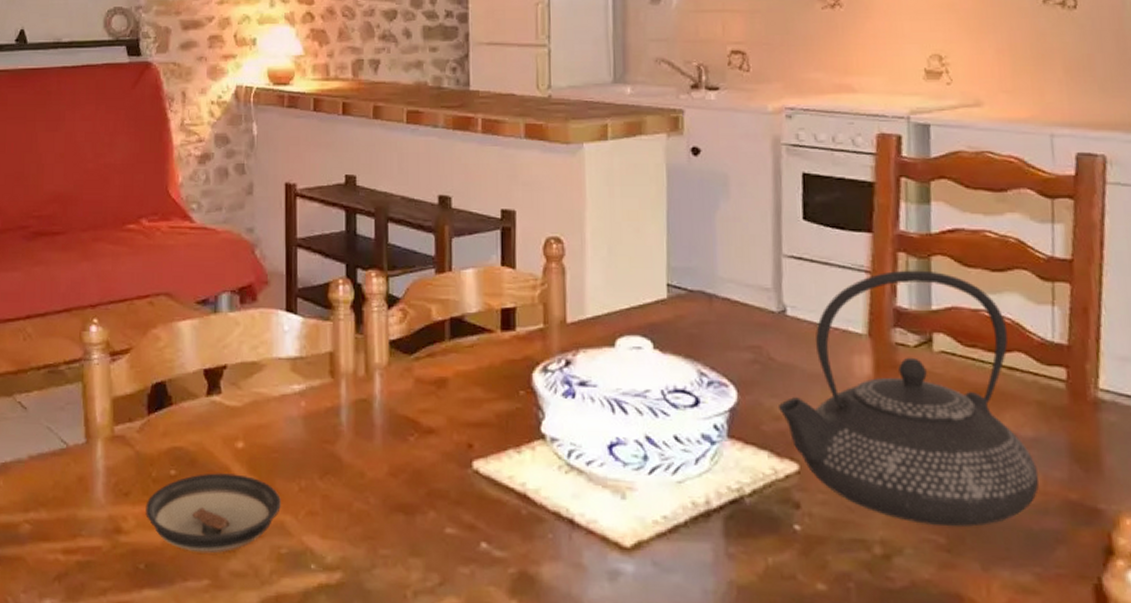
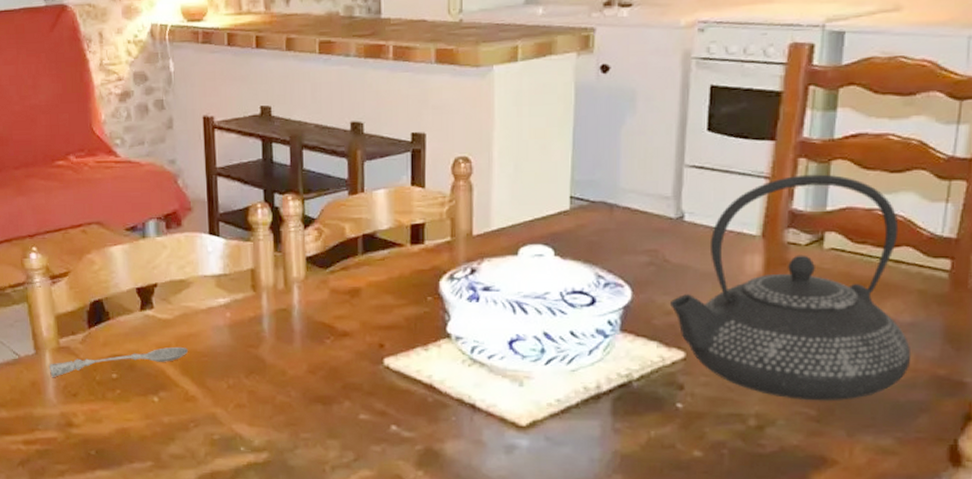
soupspoon: none [99,440,258,473] -> present [48,347,189,378]
saucer: present [145,473,281,554] -> none [92,375,212,441]

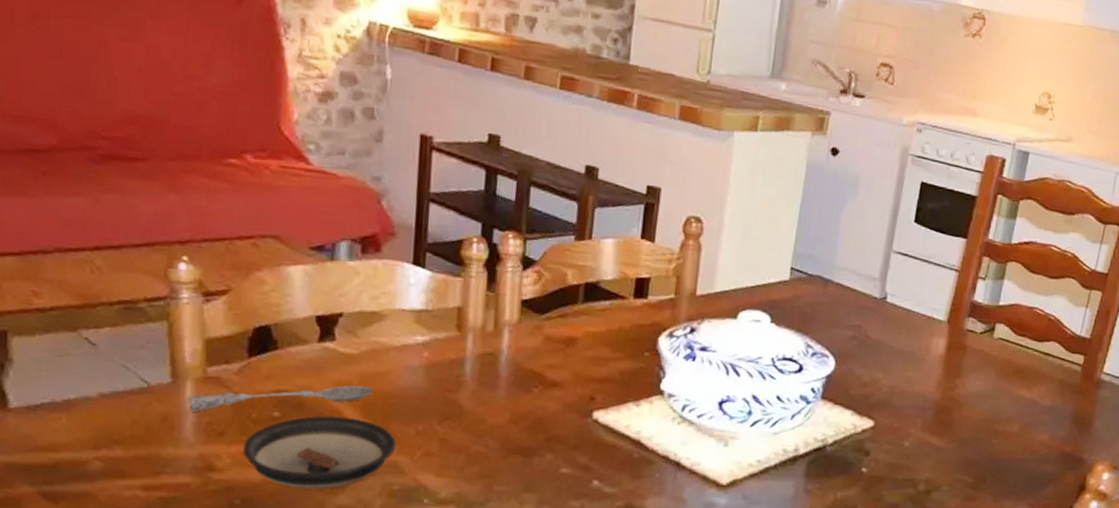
saucer: none [92,375,212,441] -> present [243,416,396,490]
teapot: present [670,174,912,401] -> none [867,271,1051,471]

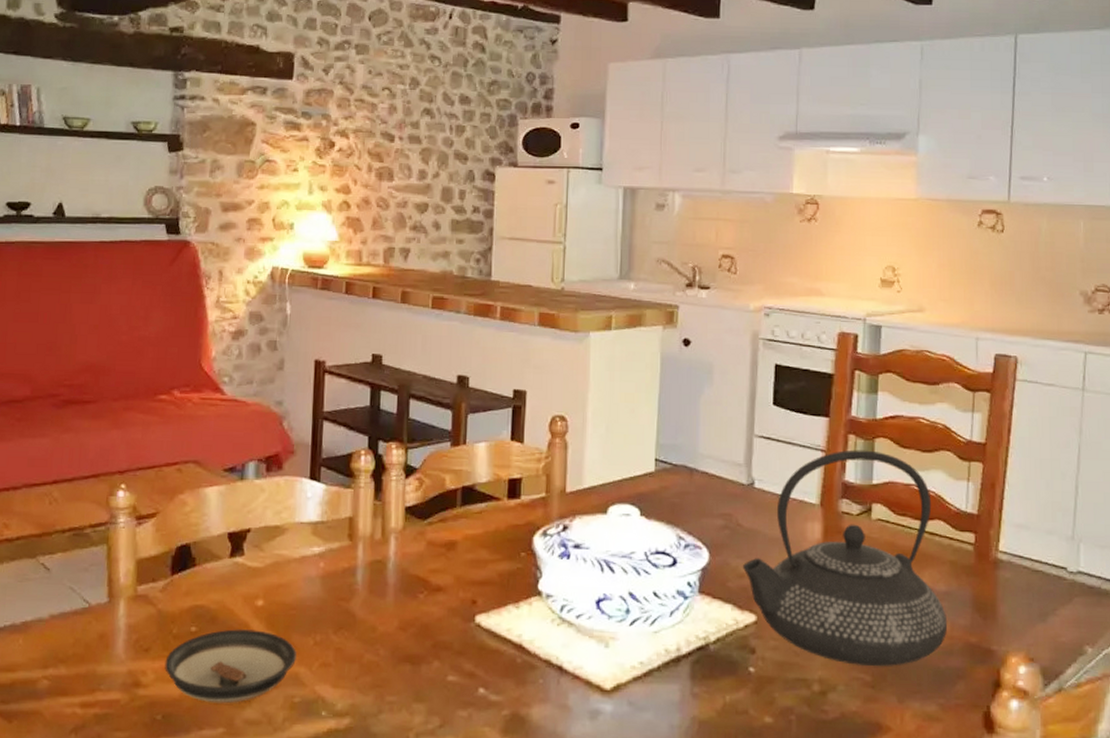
soupspoon: present [188,385,374,413] -> none [121,598,277,631]
teapot: none [867,271,1051,471] -> present [743,449,948,667]

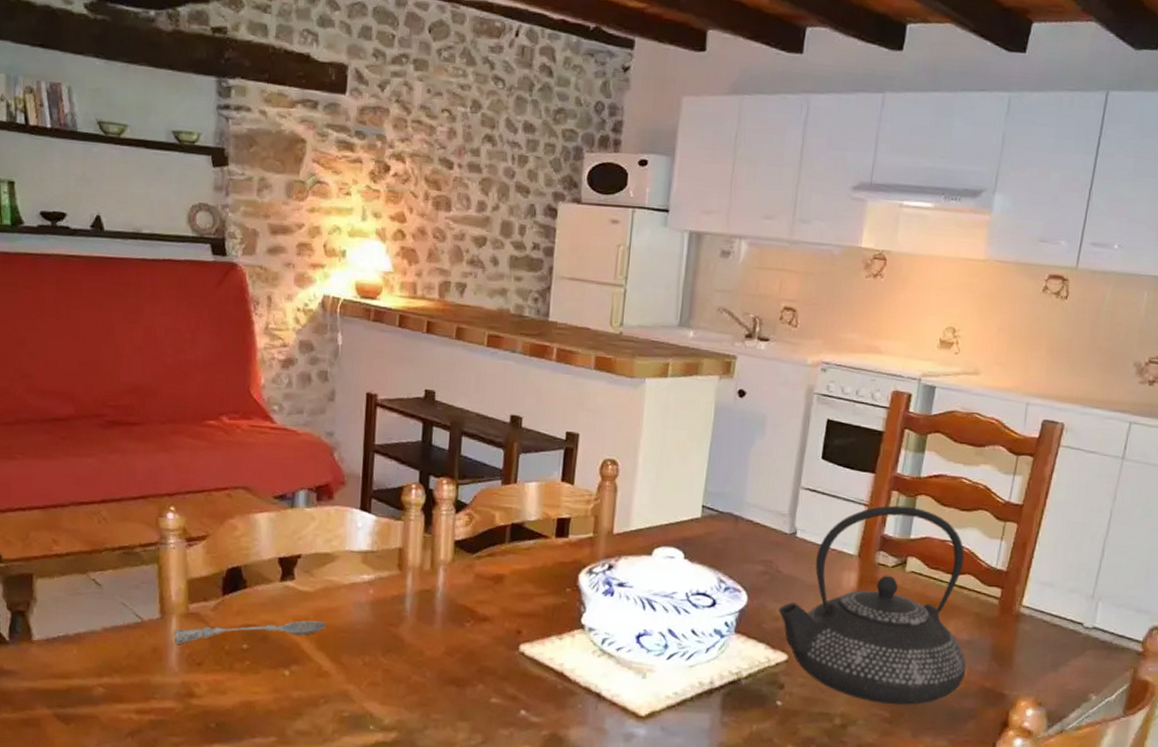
soupspoon: none [121,598,277,631] -> present [174,620,327,645]
saucer: present [165,629,296,704] -> none [217,648,346,716]

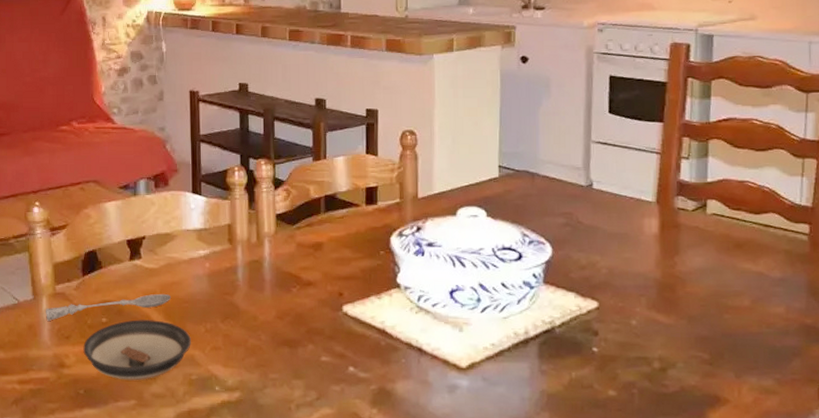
saucer: none [217,648,346,716] -> present [83,320,191,381]
teapot: present [779,505,966,705] -> none [584,151,783,346]

